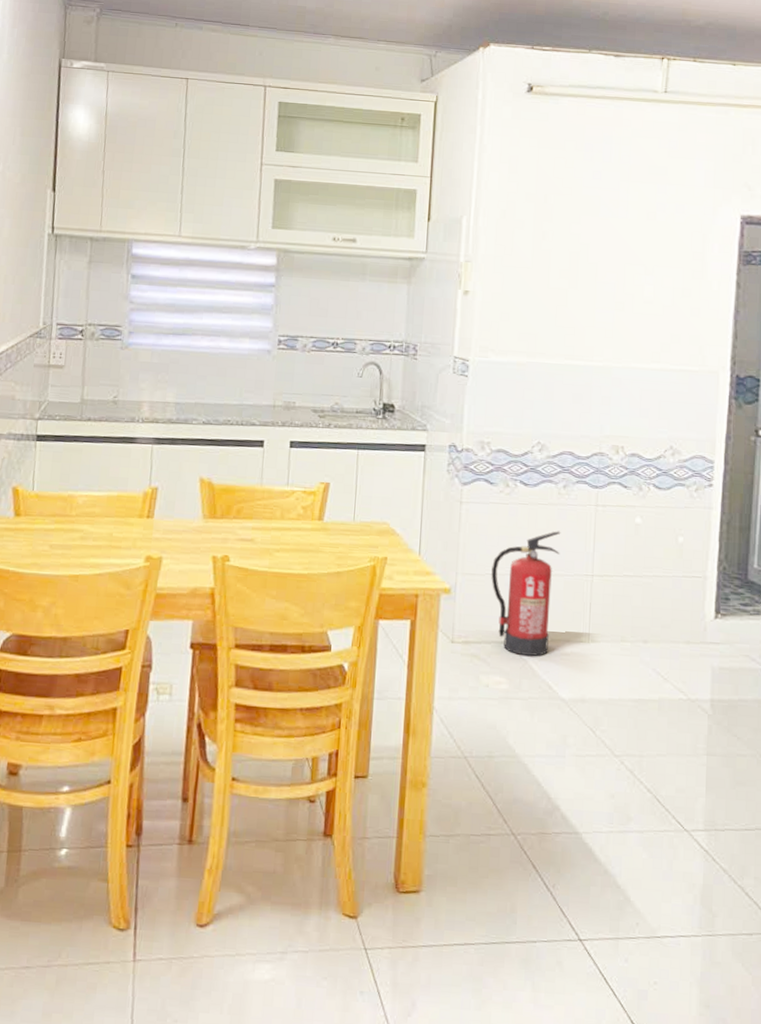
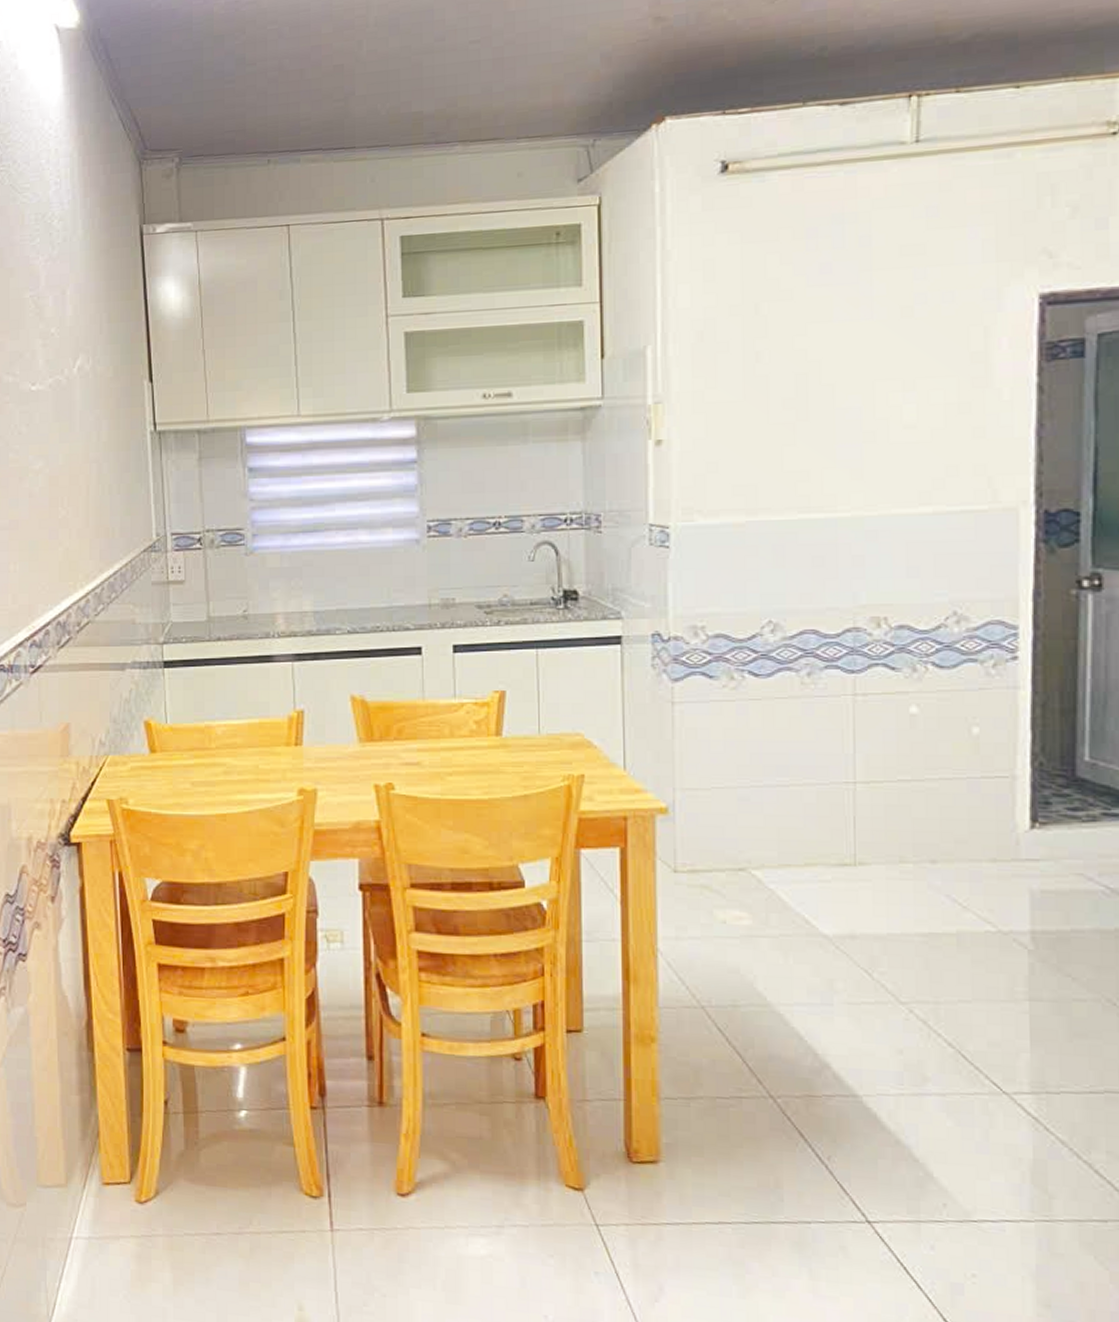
fire extinguisher: present [491,531,561,657] -> none [719,730,809,886]

